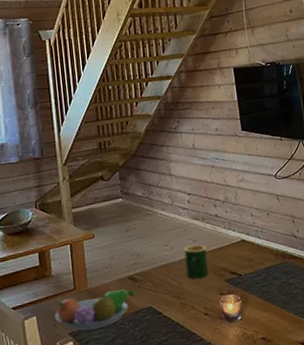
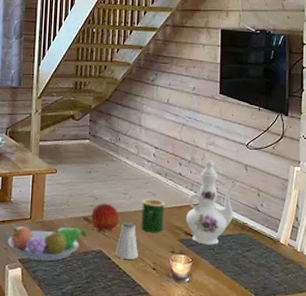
fruit: none [135,258,165,288] -> present [91,203,119,231]
saltshaker: none [165,272,189,311] -> present [115,222,139,259]
ewer: none [228,196,275,280] -> present [186,159,240,245]

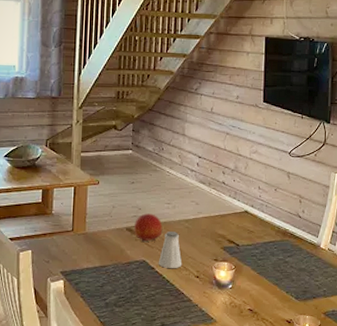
fruit bowl: present [8,226,88,261] -> none [49,239,131,273]
mug: present [141,198,166,233] -> none [185,207,209,241]
ewer: present [186,159,240,245] -> none [229,168,283,252]

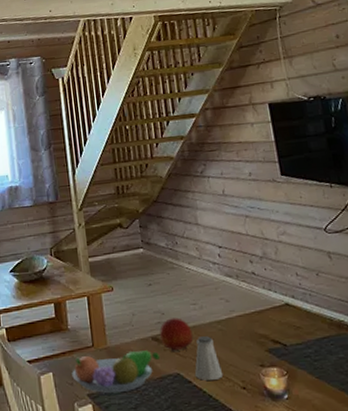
fruit bowl: none [49,239,131,273] -> present [72,350,161,394]

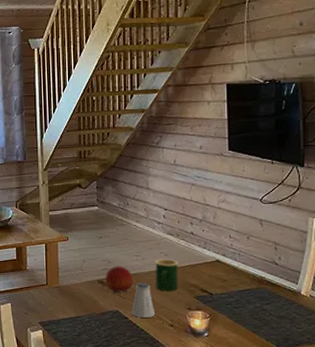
fruit bowl: present [72,350,161,394] -> none [27,291,104,323]
mug: none [215,305,246,346] -> present [155,258,179,291]

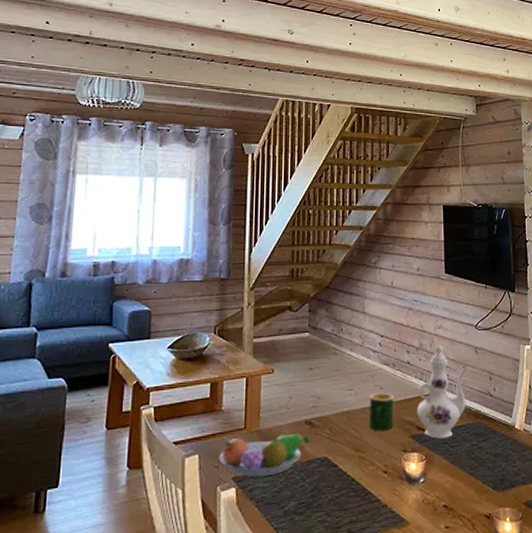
fruit bowl: none [27,291,104,323] -> present [219,434,311,477]
fruit: present [105,266,133,293] -> none [314,402,345,435]
saltshaker: present [132,282,156,317] -> none [342,421,368,464]
ewer: none [201,217,256,300] -> present [417,344,471,439]

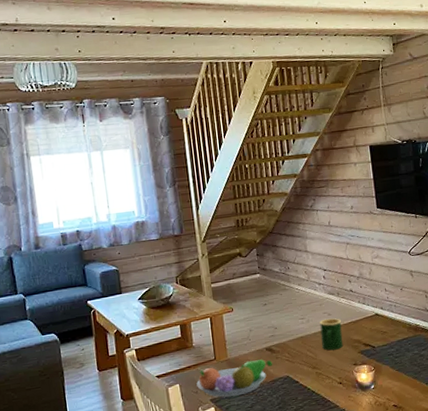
ewer: present [417,344,471,439] -> none [362,272,408,352]

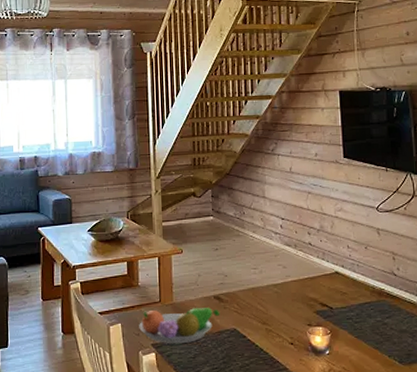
mug: present [319,318,344,351] -> none [273,271,298,307]

